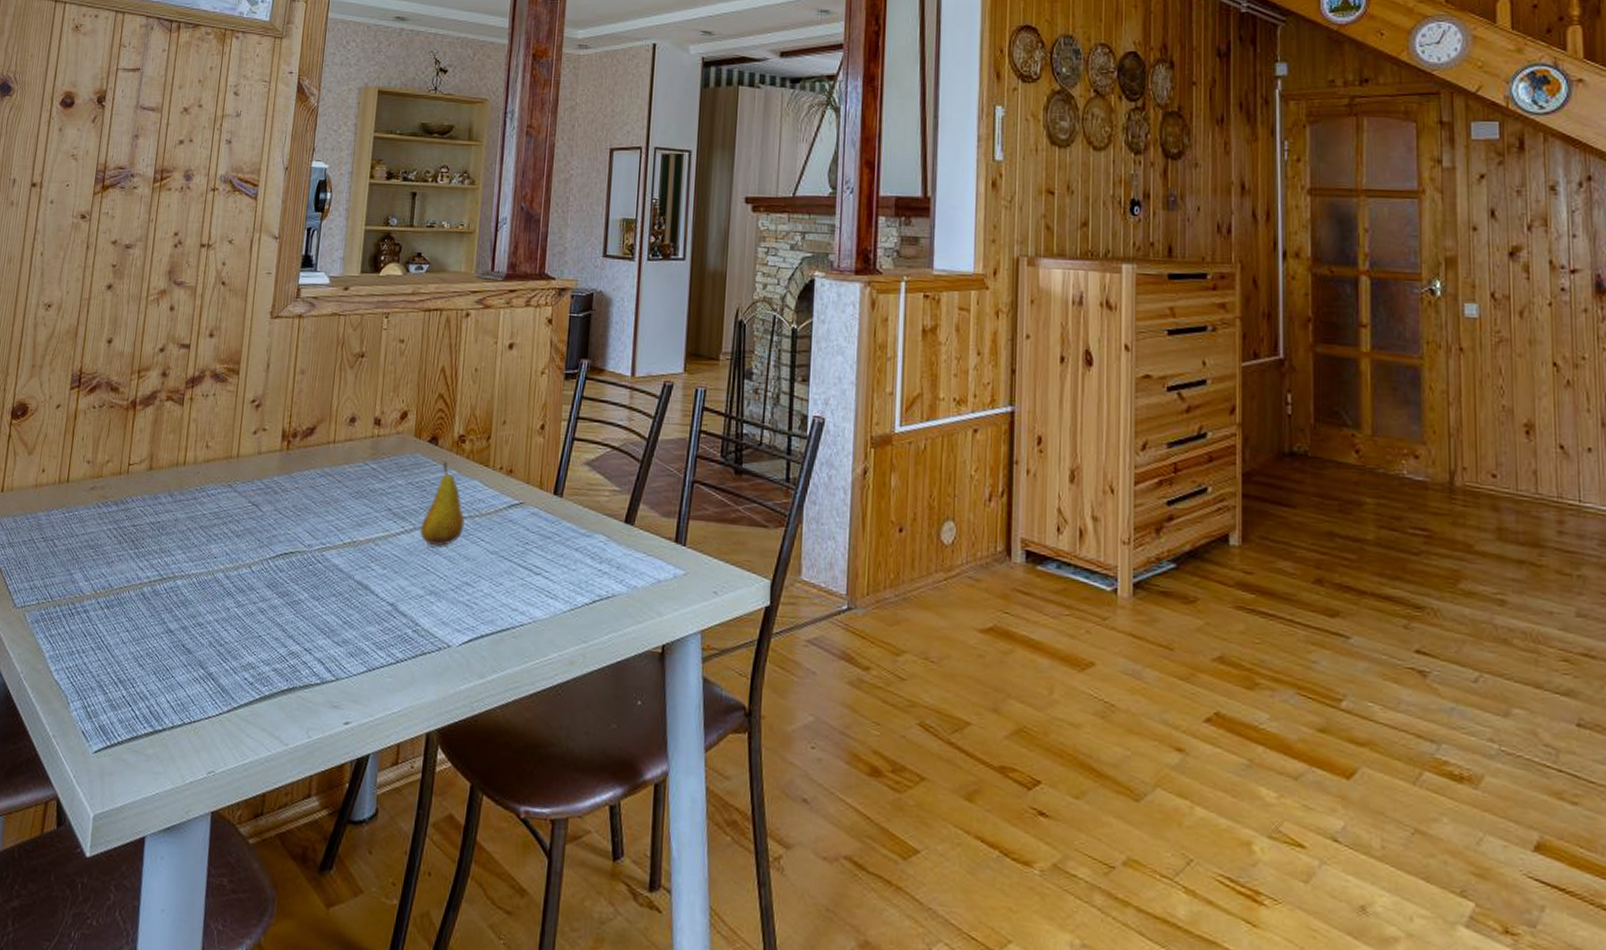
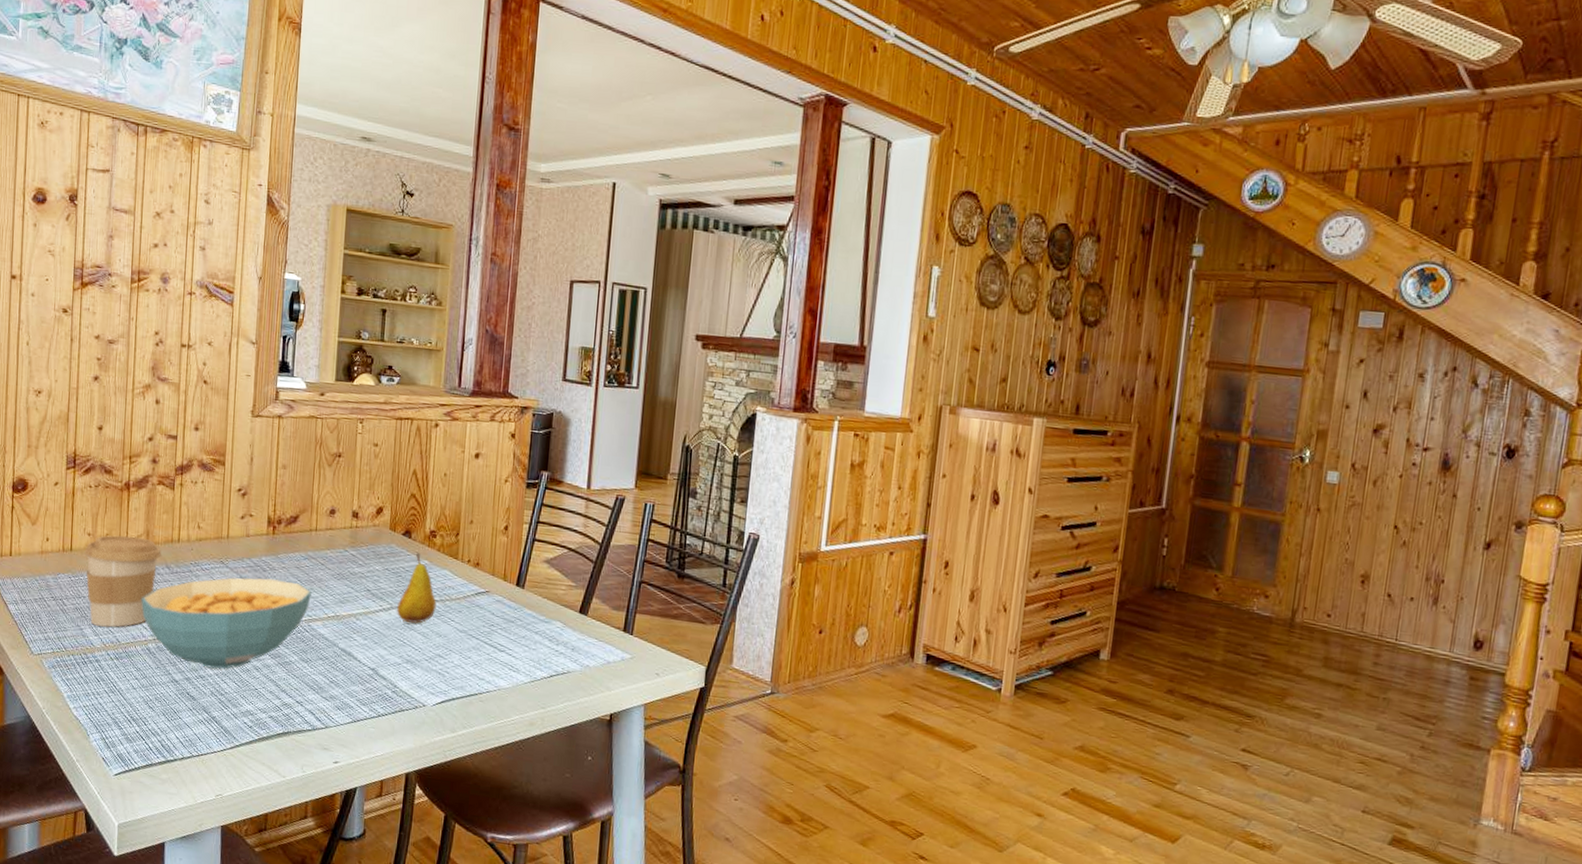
coffee cup: none [81,460,165,570] -> present [84,534,161,628]
cereal bowl: none [139,501,327,614] -> present [141,577,312,669]

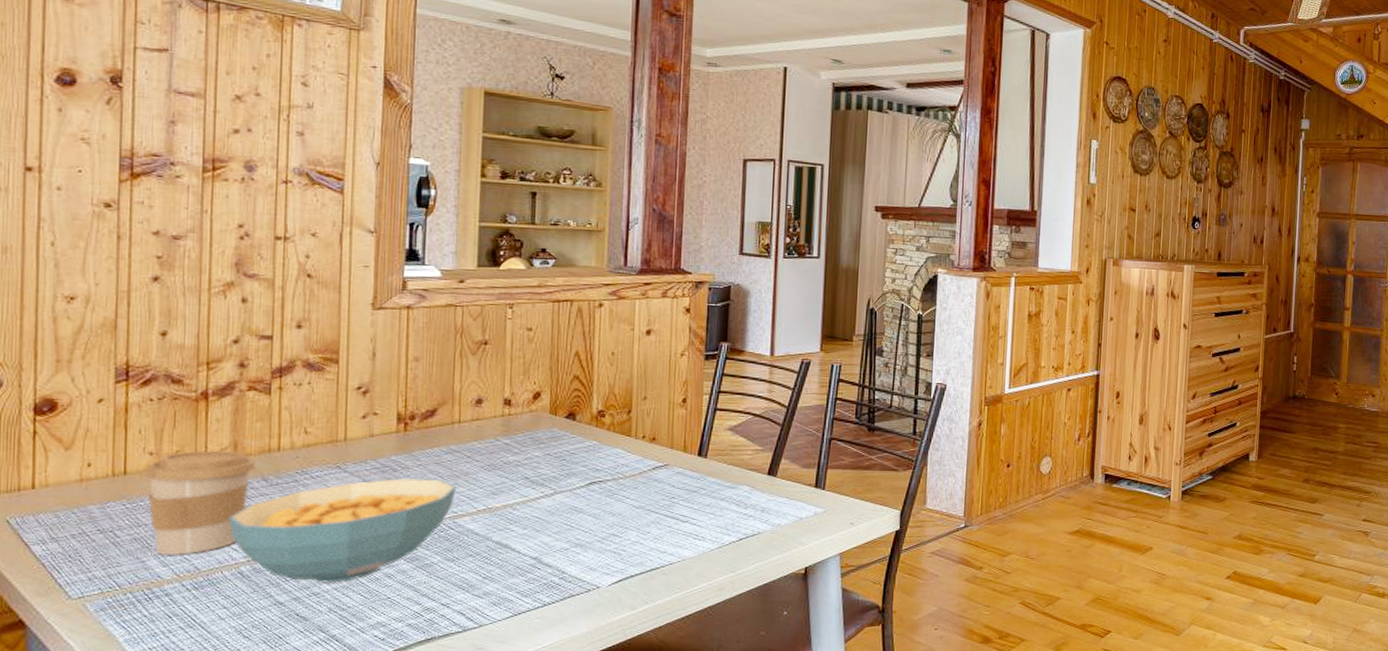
fruit: present [396,553,437,624] -> none [560,434,608,506]

